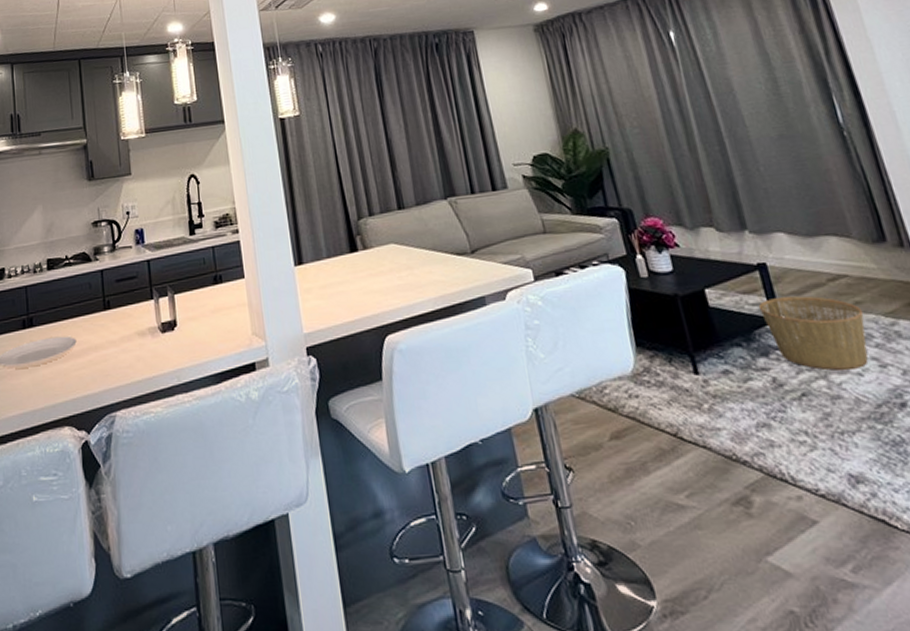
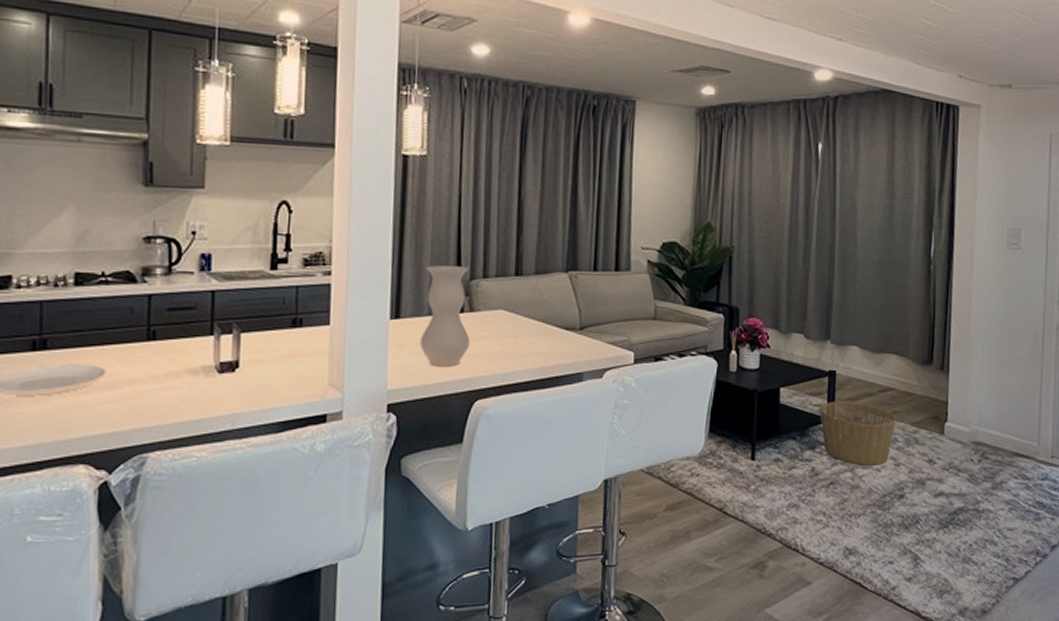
vase: none [317,208,370,306] -> present [420,265,471,367]

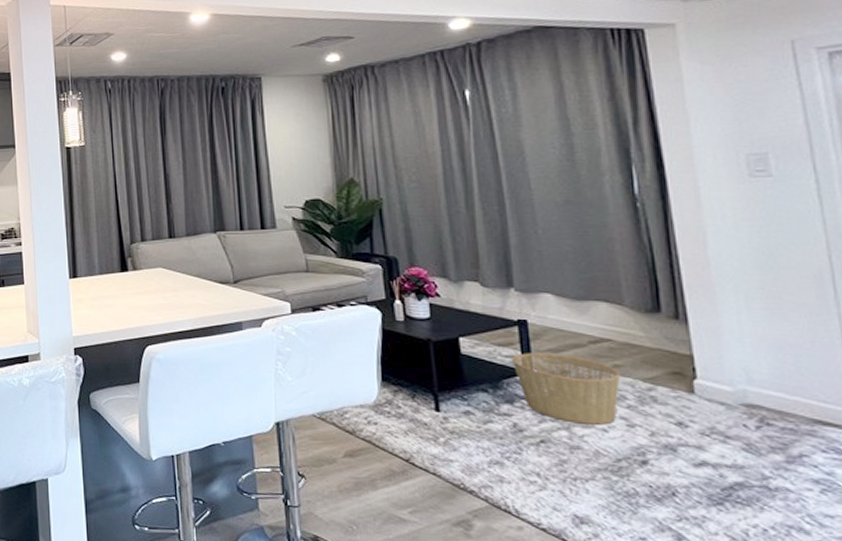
vase: present [420,265,471,367] -> none [94,233,137,317]

